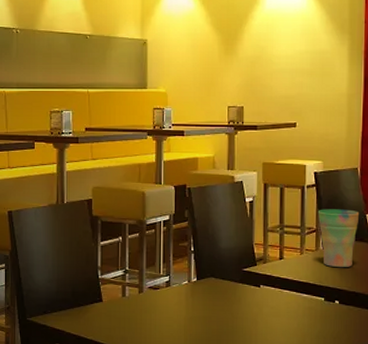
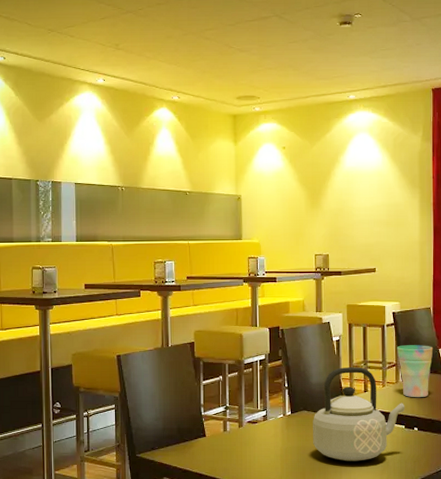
teapot: none [220,231,326,335] -> present [313,367,405,462]

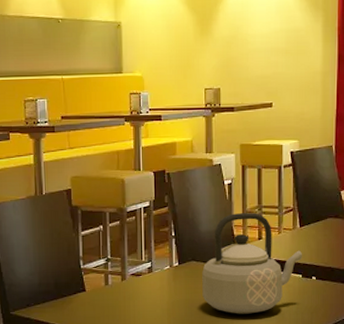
cup: present [396,345,434,398] -> none [294,187,335,245]

